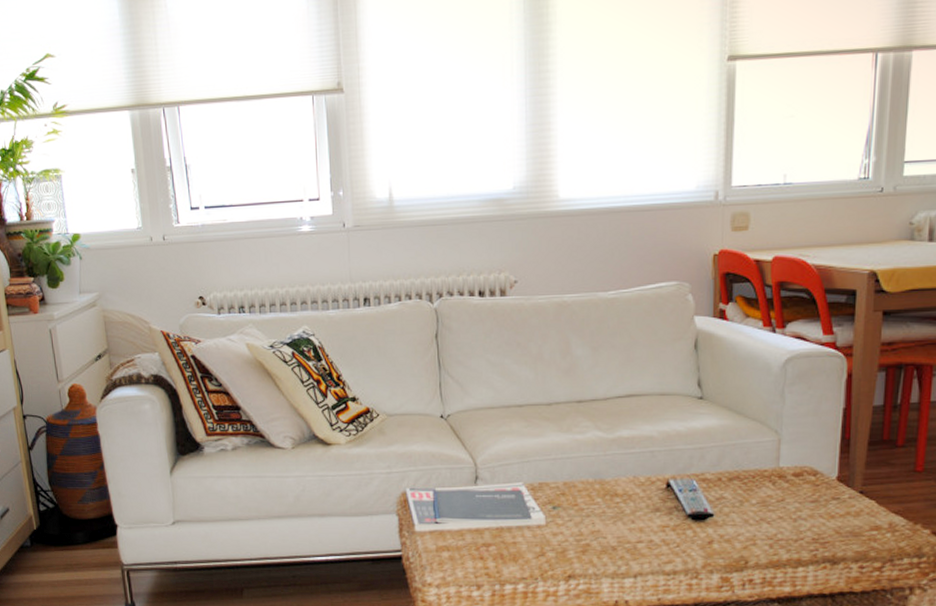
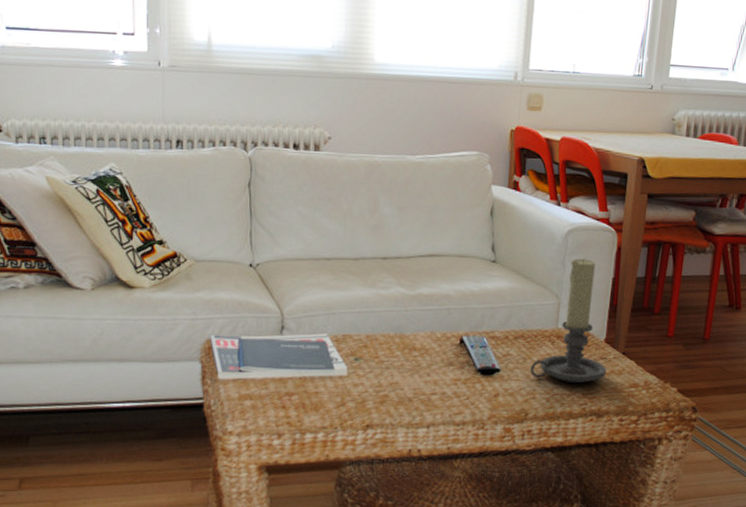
candle holder: none [749,388,840,528] -> present [530,258,606,384]

